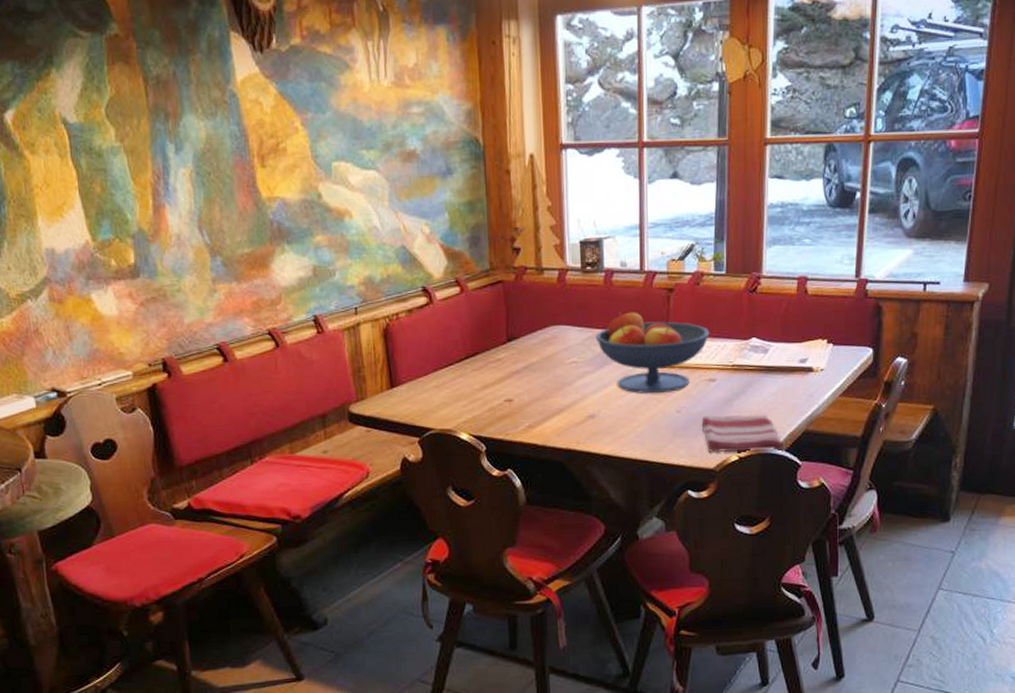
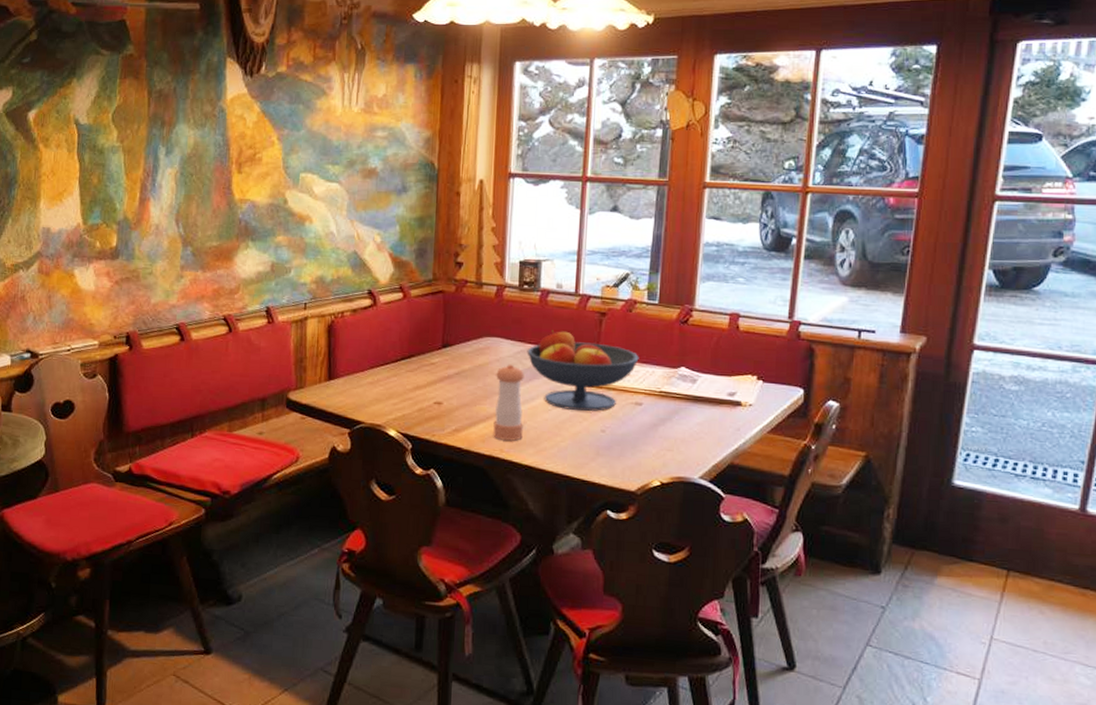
pepper shaker: none [566,352,598,432] -> present [493,364,524,441]
dish towel: present [702,415,784,452] -> none [626,438,708,481]

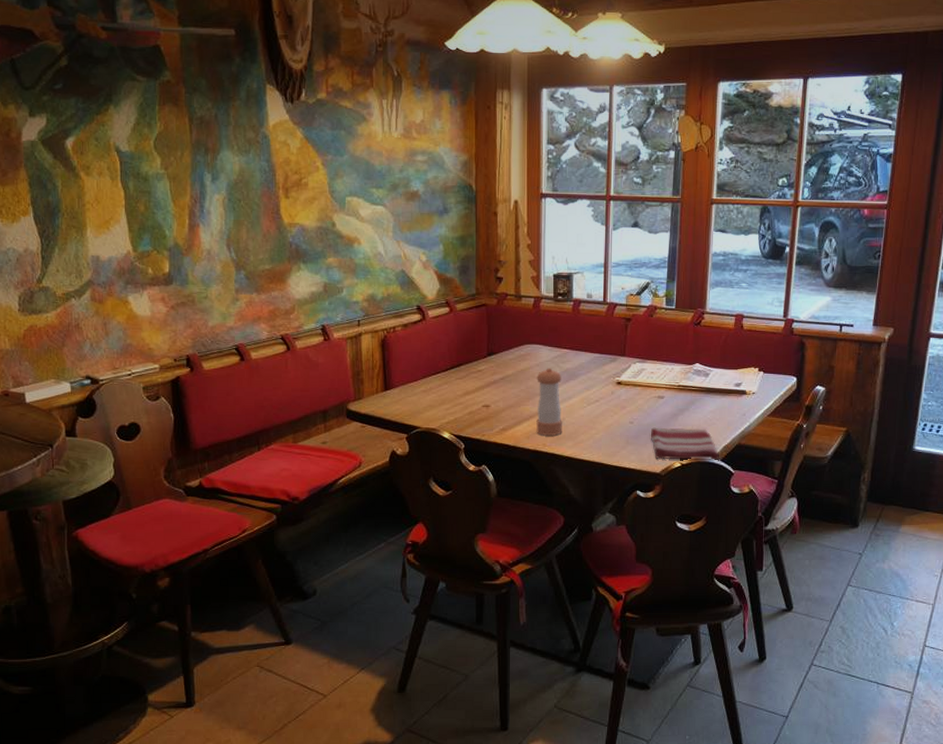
fruit bowl: present [527,329,639,411] -> none [563,335,660,406]
dish towel: none [626,438,708,481] -> present [651,427,720,460]

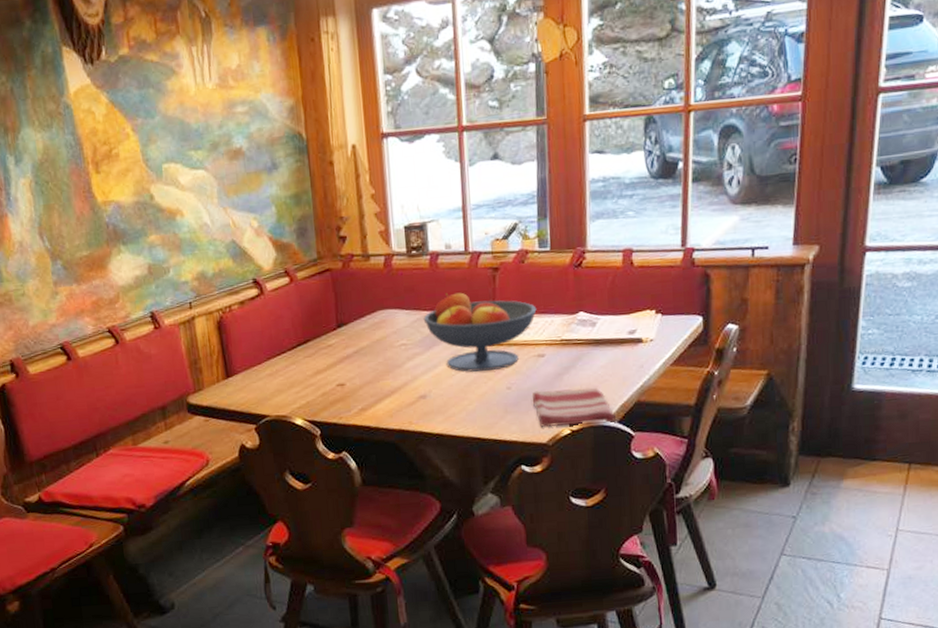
pepper shaker: present [536,368,562,436] -> none [395,334,430,413]
fruit bowl: none [563,335,660,406] -> present [423,292,537,372]

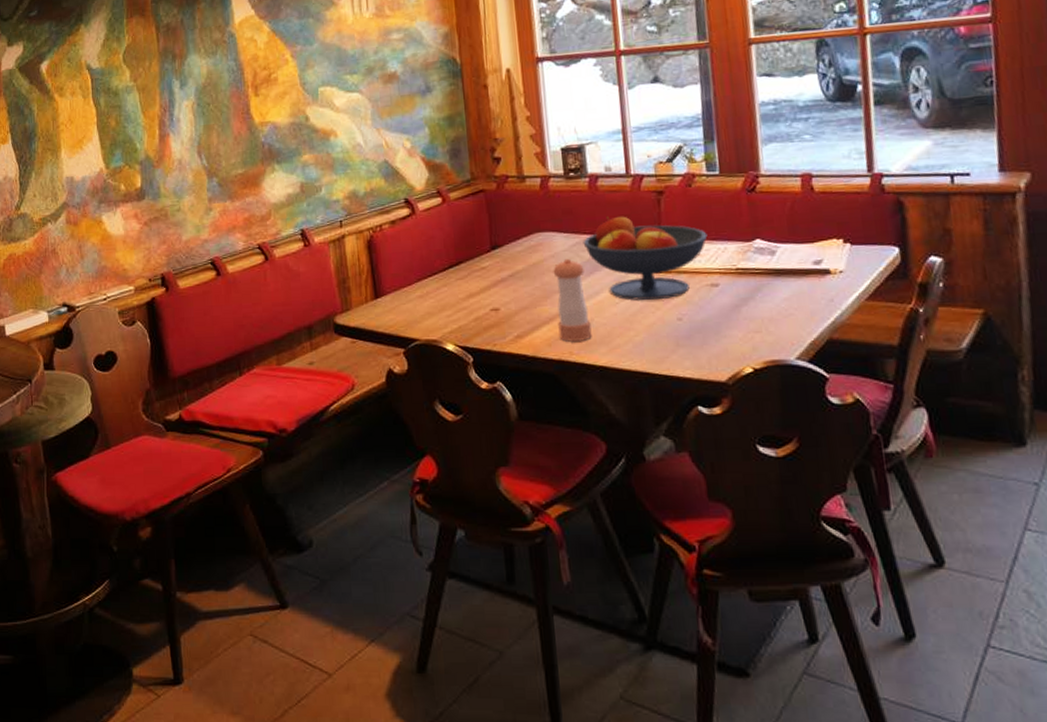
pepper shaker: none [395,334,430,413] -> present [553,258,592,342]
dish towel: present [533,388,617,427] -> none [707,322,806,364]

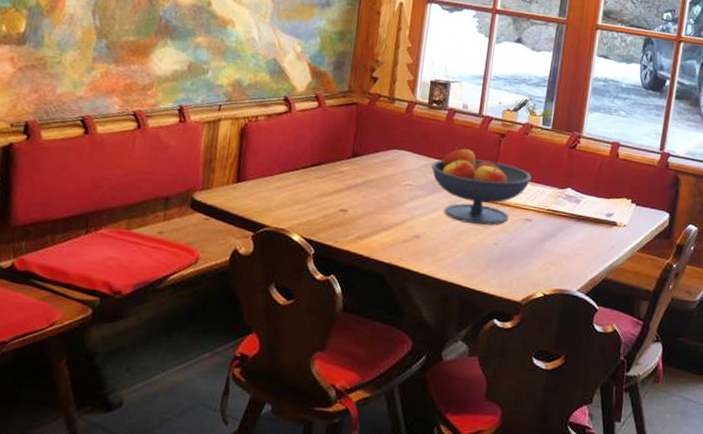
pepper shaker: present [553,258,592,342] -> none [393,176,427,250]

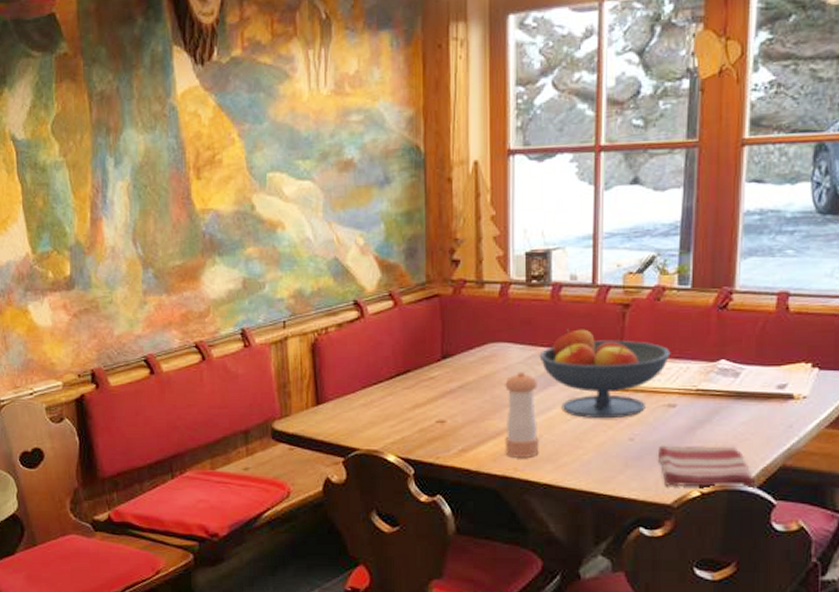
pepper shaker: none [393,176,427,250] -> present [505,371,539,458]
dish towel: none [514,251,585,294] -> present [659,445,756,487]

